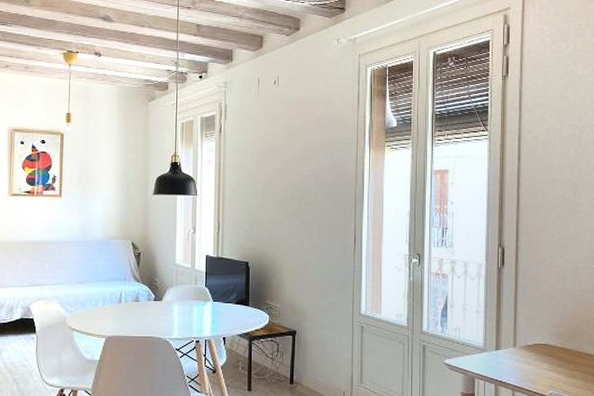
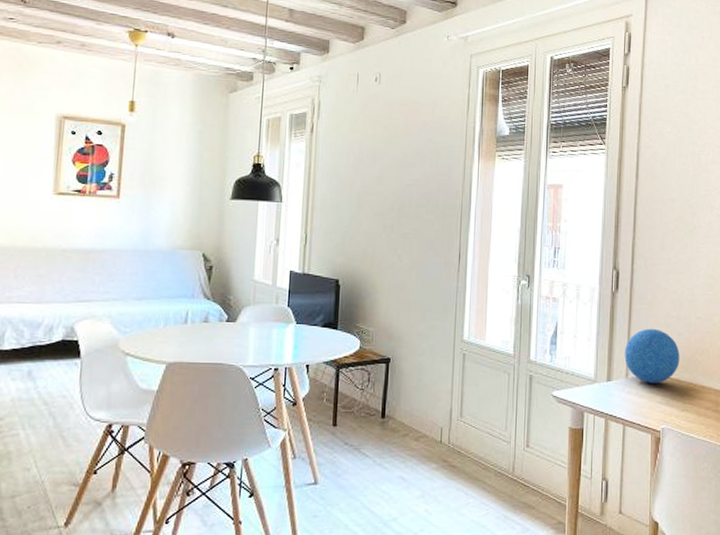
decorative ball: none [512,300,565,352] -> present [624,328,680,384]

